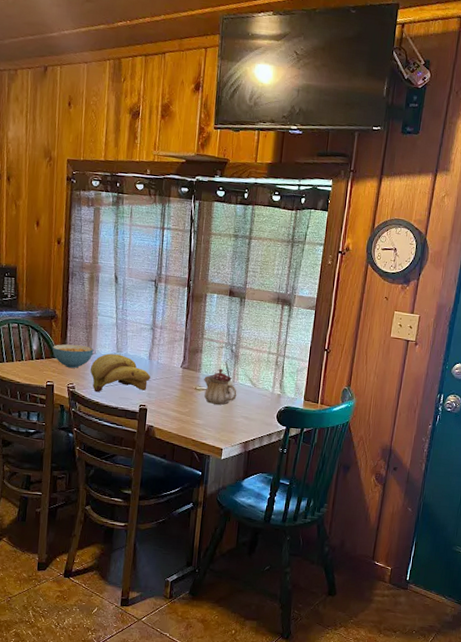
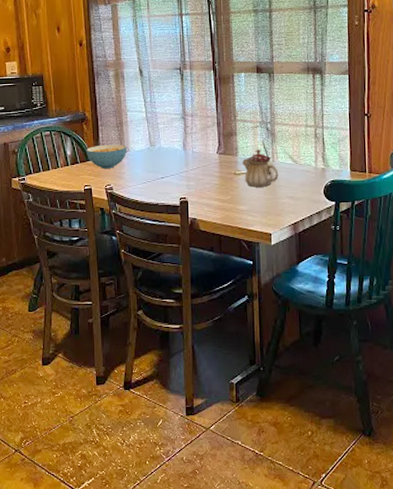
banana bunch: present [90,353,150,393] -> none [125,149,187,191]

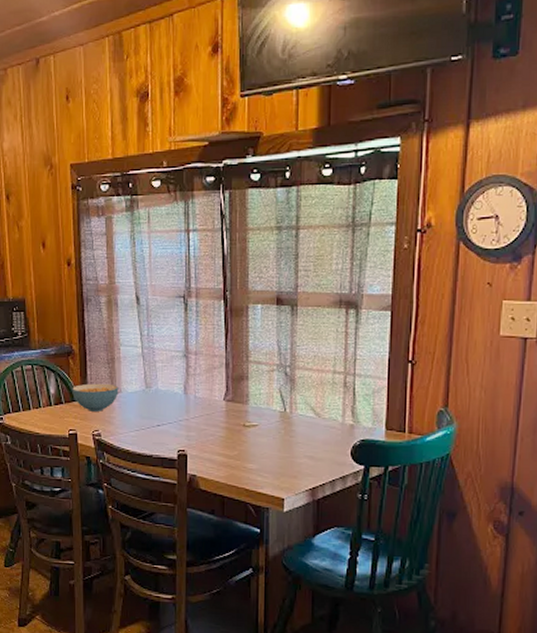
teapot: present [242,149,279,187] -> none [253,397,297,443]

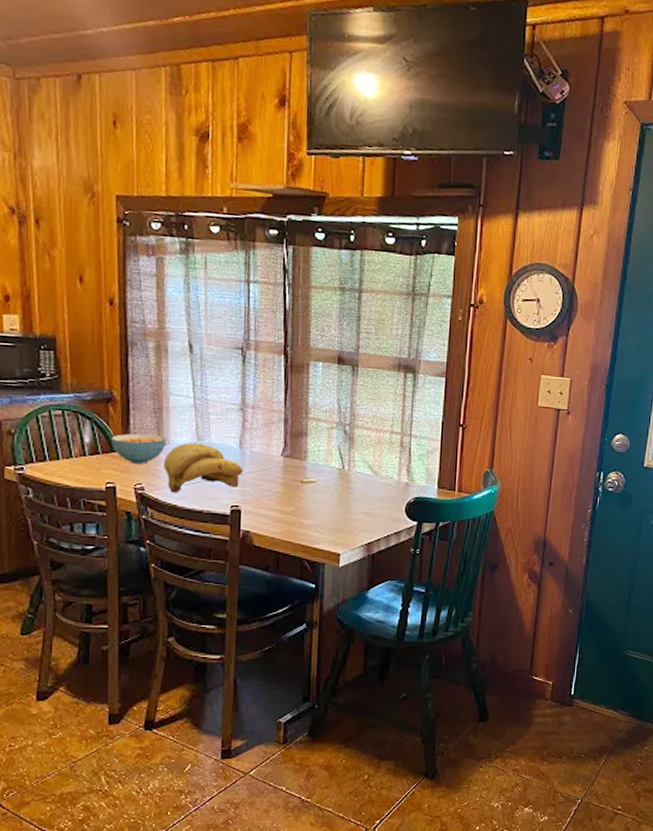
banana bunch: none [116,391,188,439] -> present [163,443,243,493]

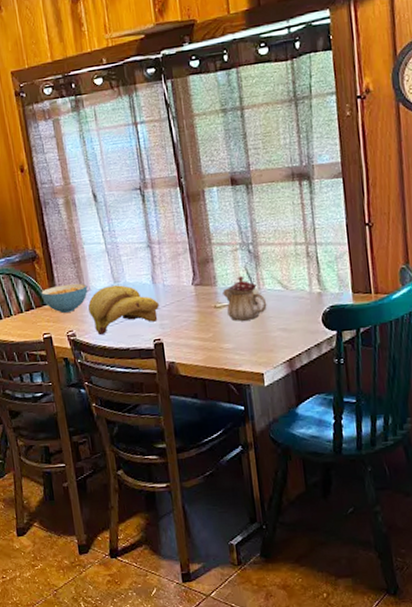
teapot: none [312,454,354,500] -> present [223,275,267,321]

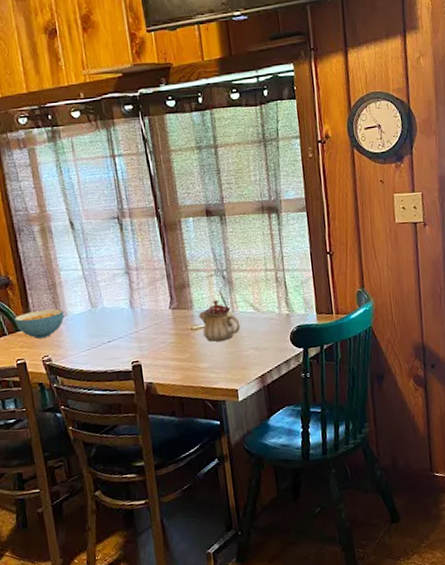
banana bunch: present [87,285,159,336] -> none [64,310,137,360]

